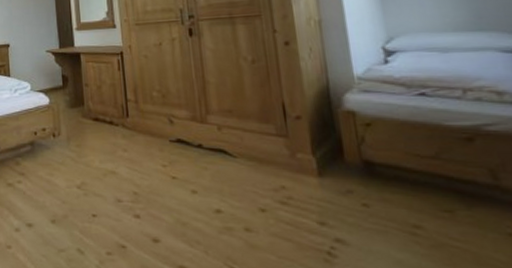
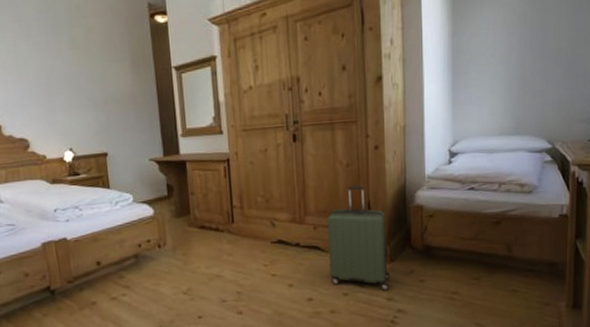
suitcase: none [233,84,321,213] -> present [327,185,390,291]

